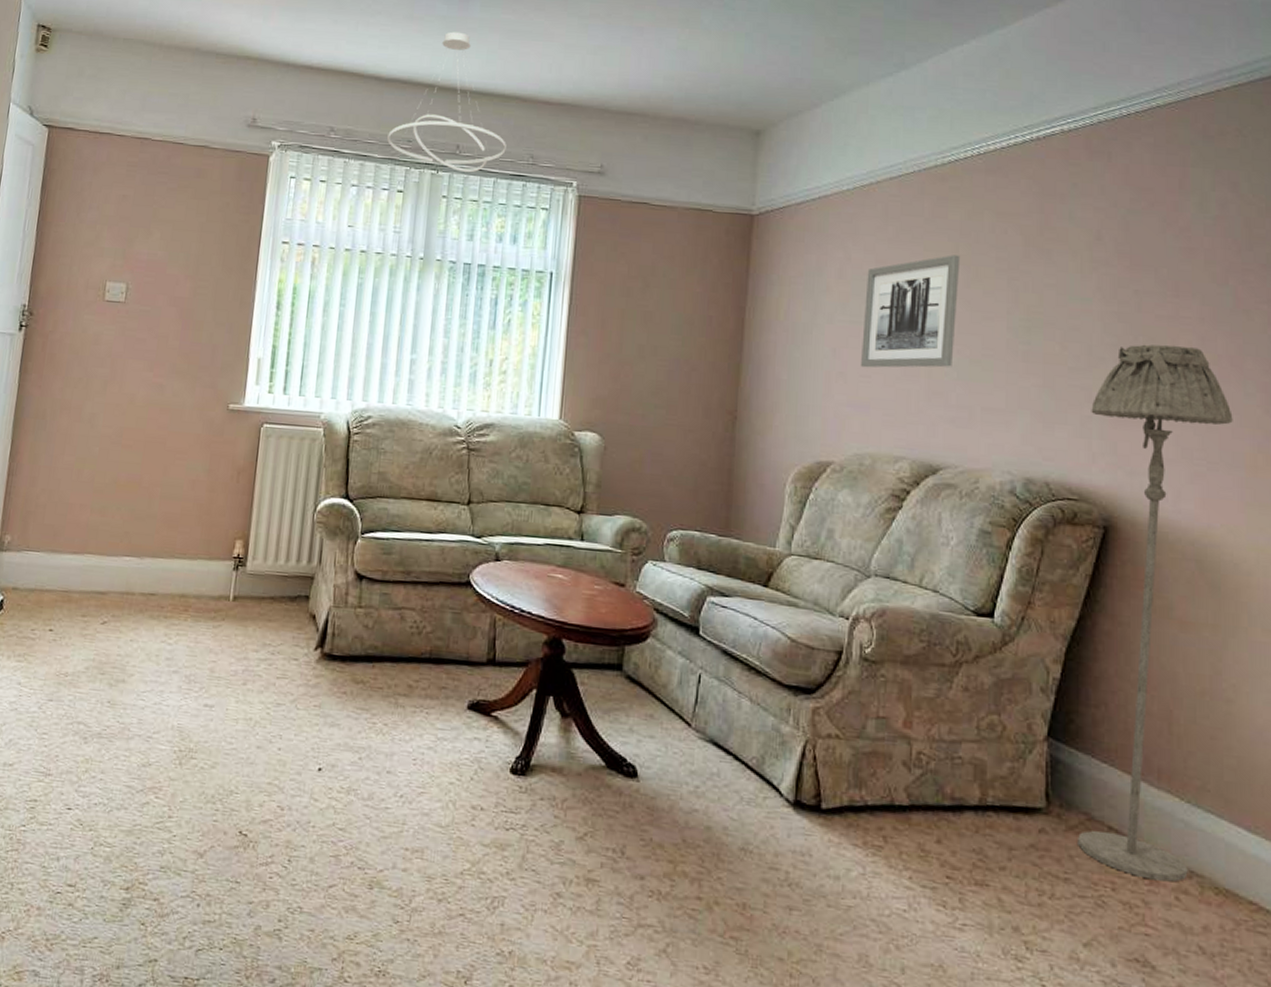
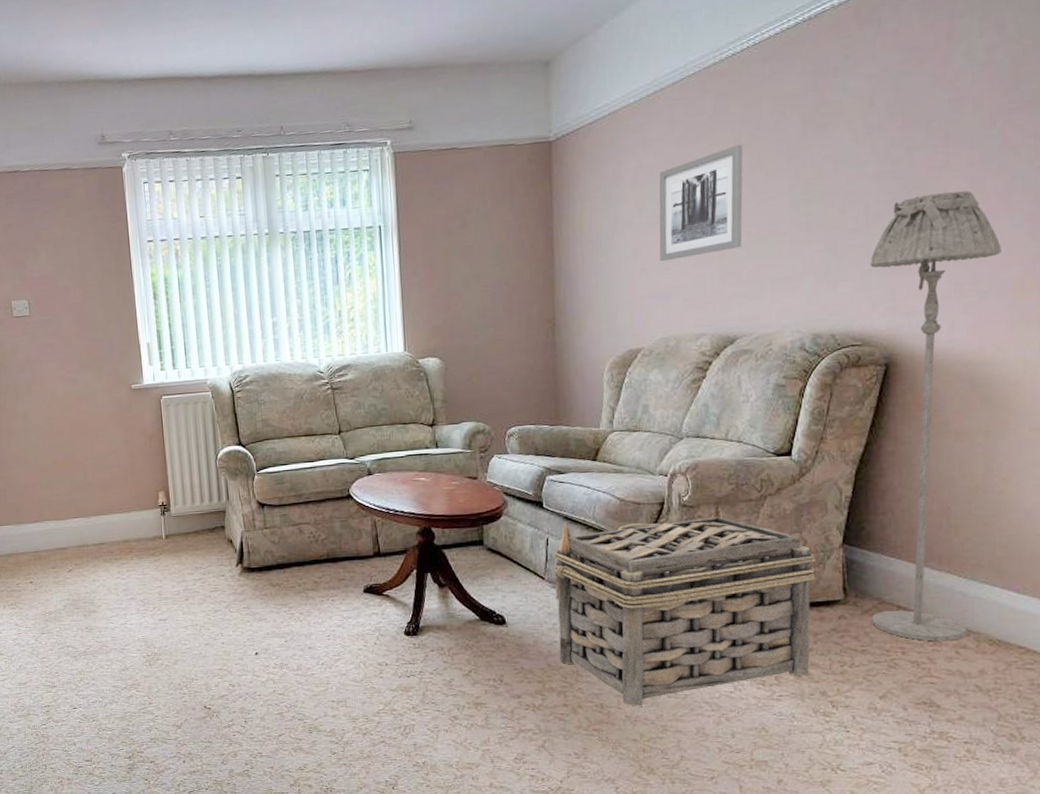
ceiling light fixture: present [387,31,508,173] -> none [219,19,325,151]
basket: none [698,658,1015,914] -> present [553,504,816,707]

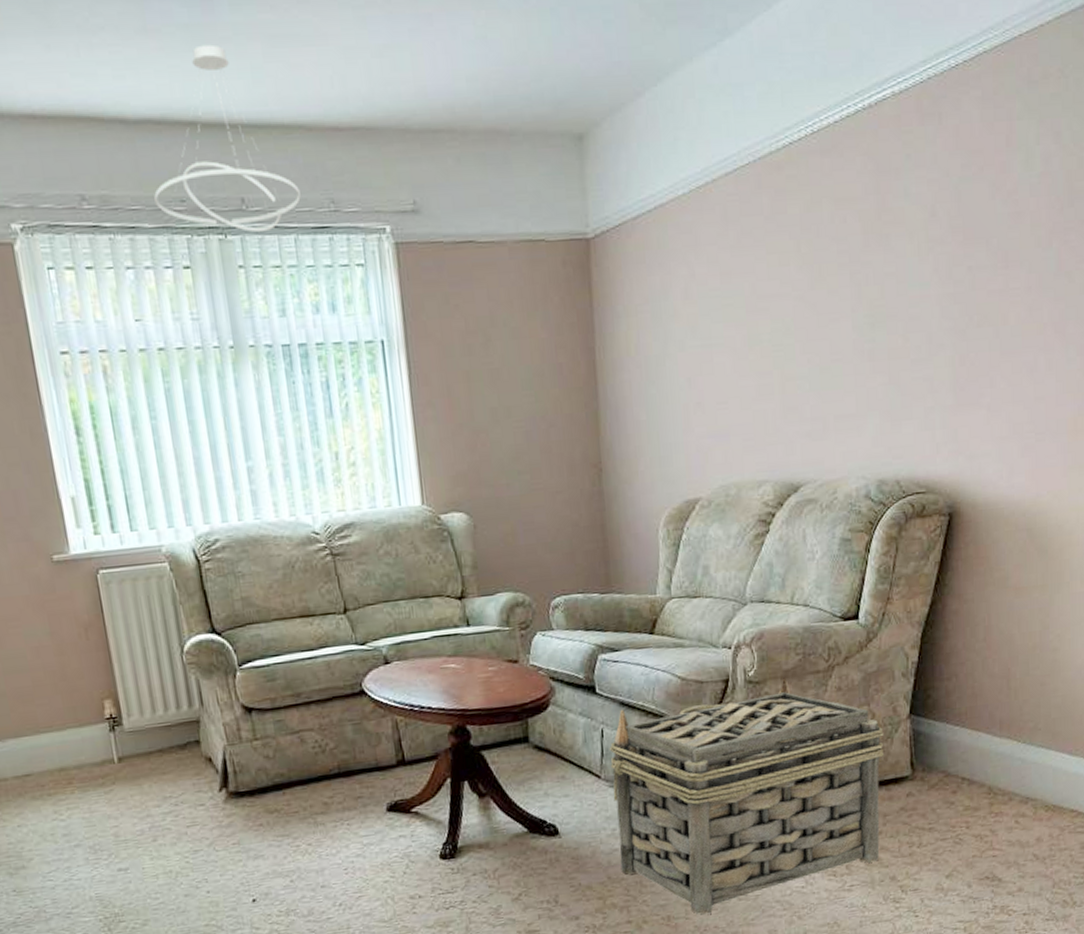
ceiling light fixture: none [219,19,325,151] -> present [154,44,302,233]
wall art: present [659,144,744,262] -> none [713,254,805,394]
floor lamp: present [870,190,1002,642] -> none [933,318,1057,813]

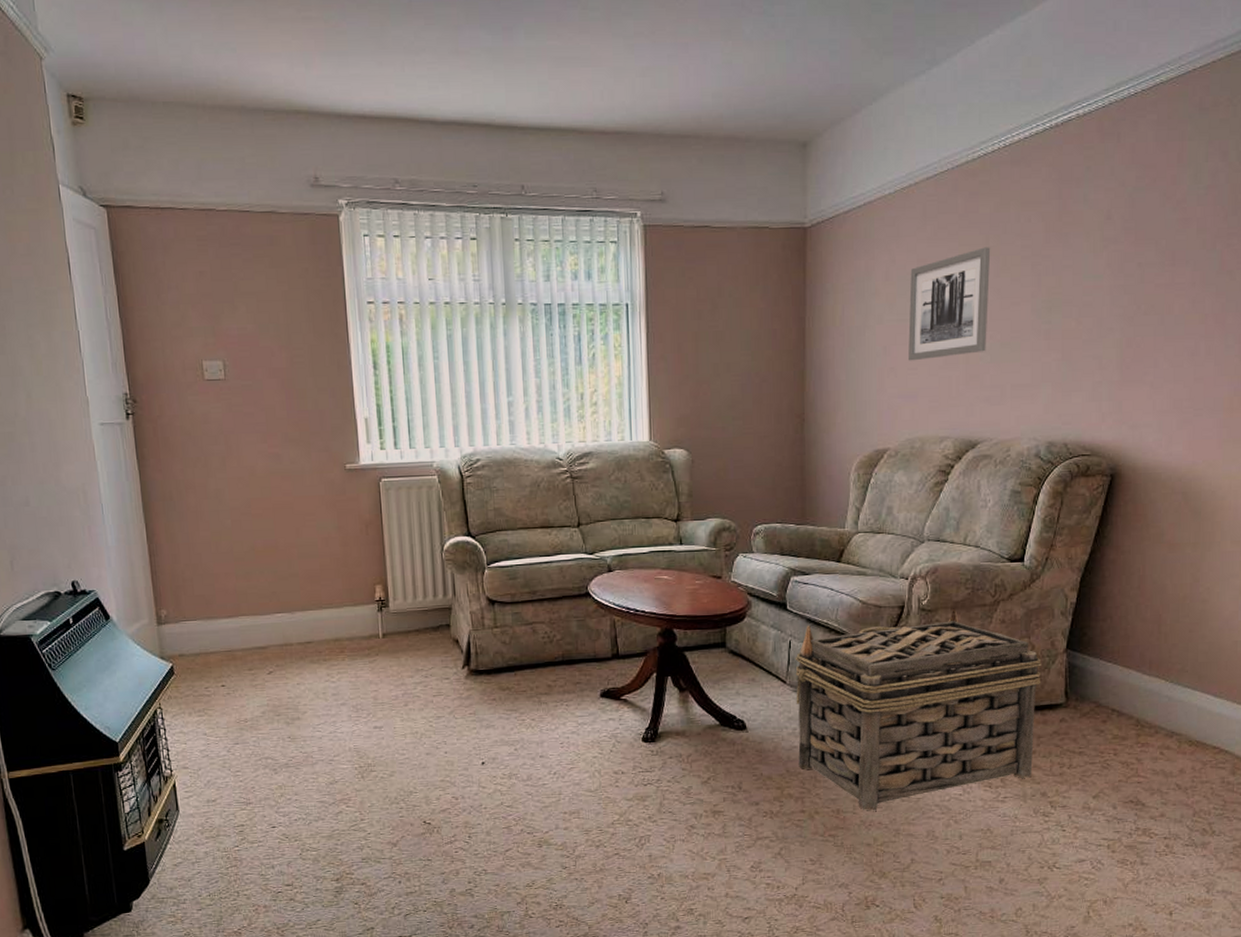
ceiling light fixture: present [154,44,302,233] -> none [452,64,571,213]
wall art: none [713,254,805,394] -> present [908,247,991,361]

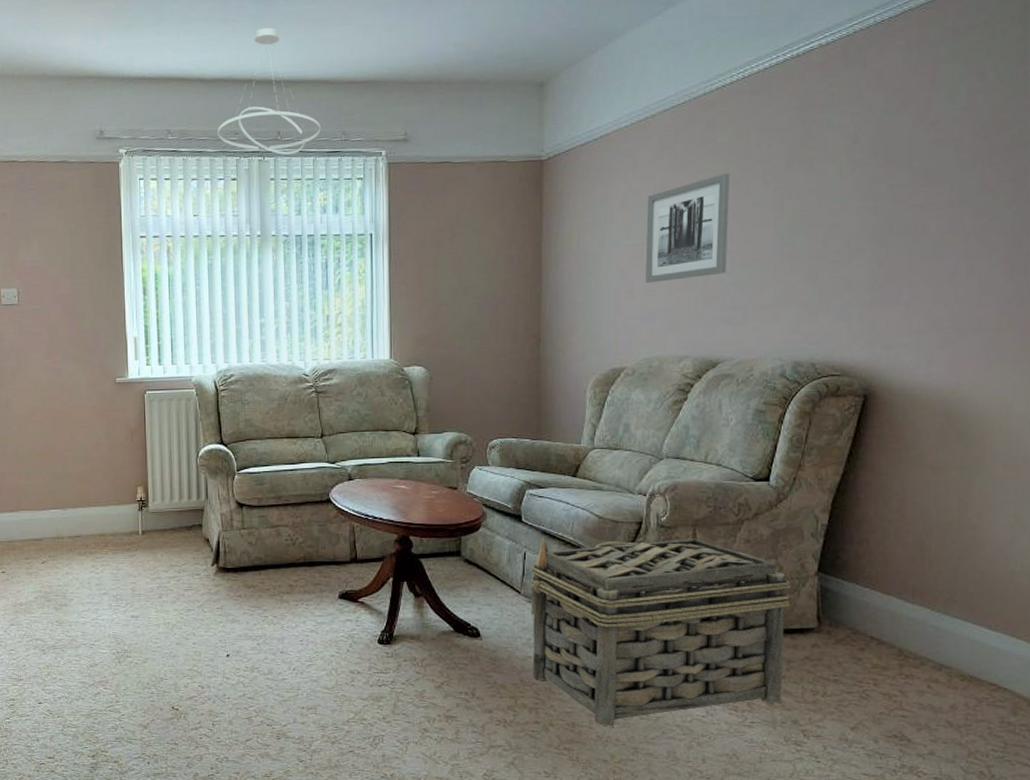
ceiling light fixture: none [452,64,571,213] -> present [217,27,322,155]

